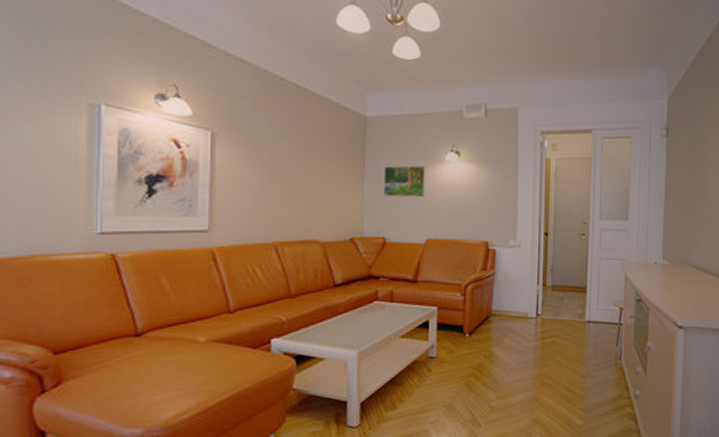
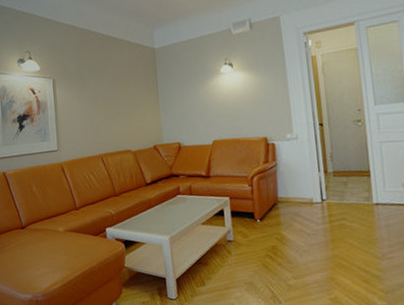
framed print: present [383,165,425,198] -> none [172,80,208,110]

